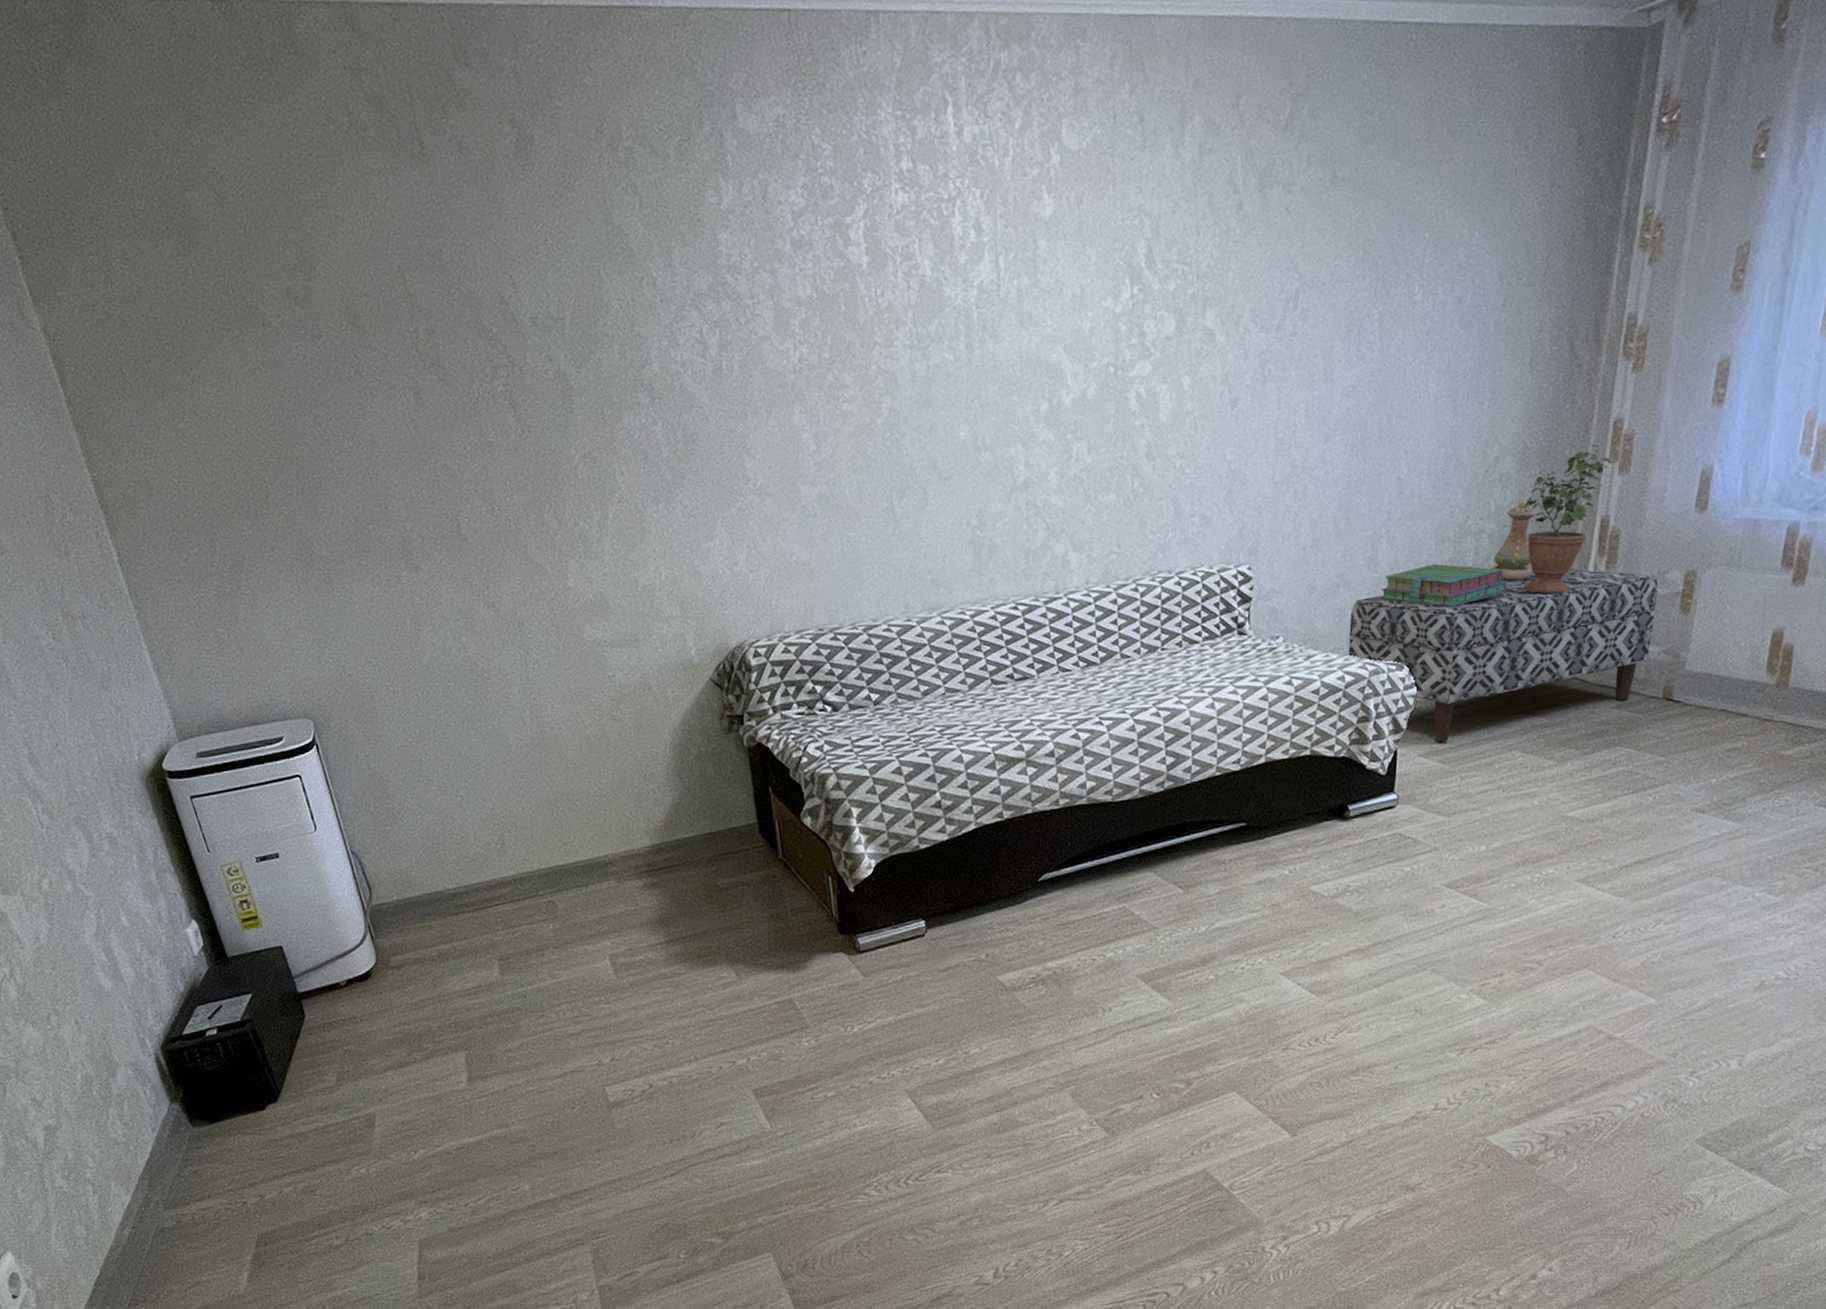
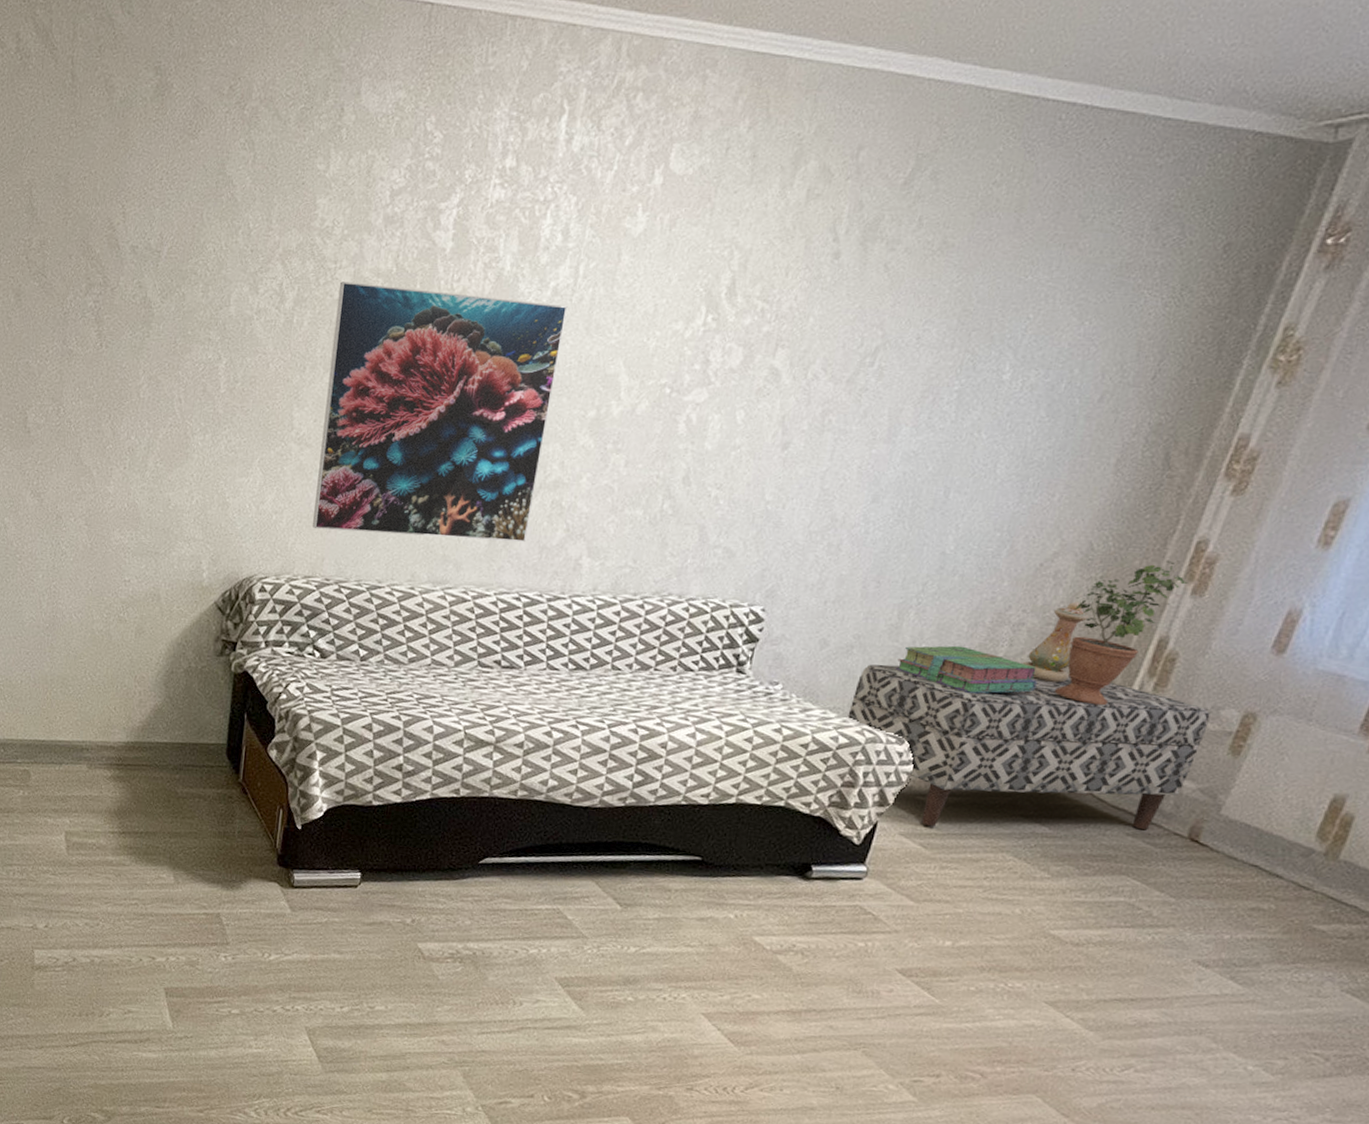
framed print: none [761,302,1010,580] -> present [311,281,568,543]

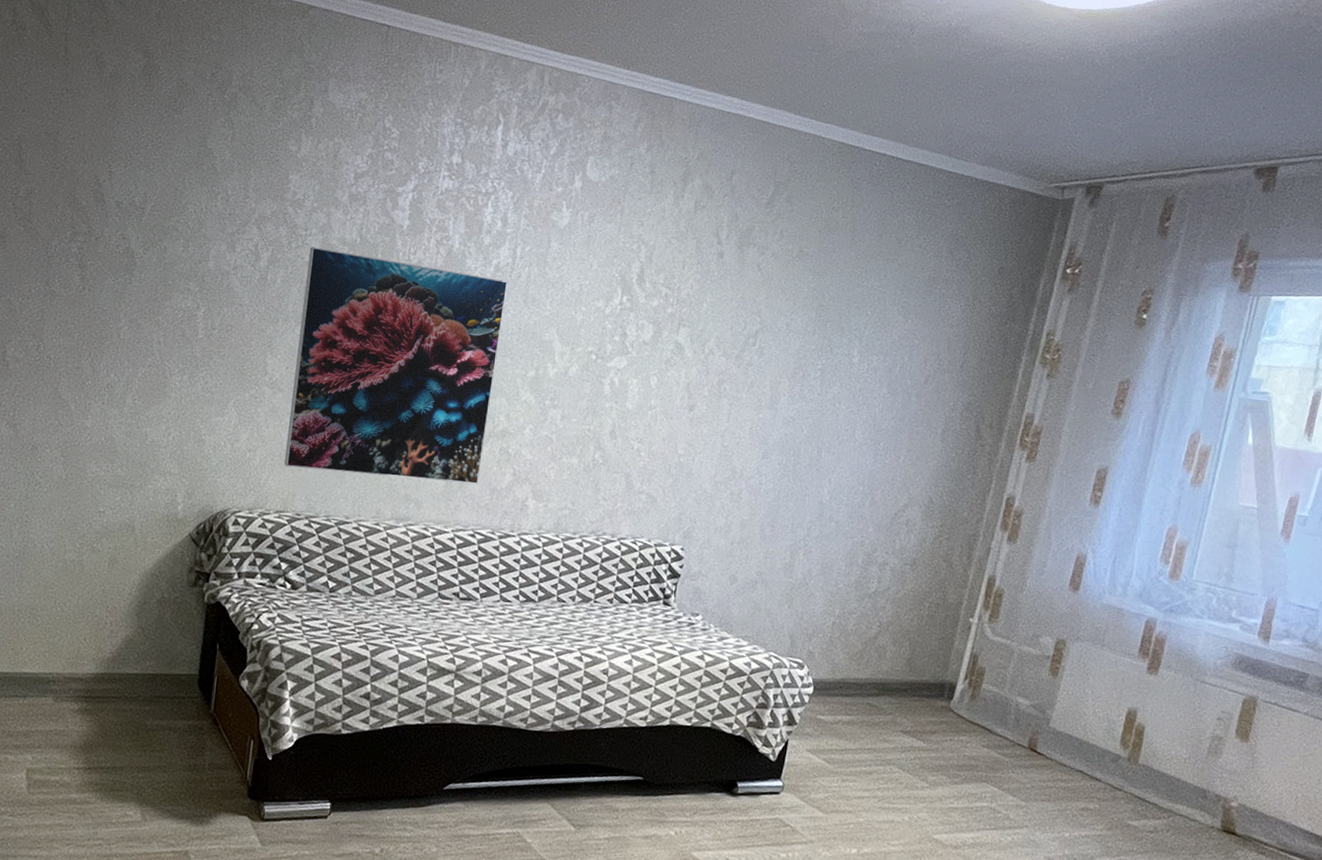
bench: present [846,664,1210,831] -> none [756,598,1032,744]
stack of books: present [896,645,1037,694] -> none [792,582,902,624]
vase: present [1022,601,1089,683] -> none [889,545,935,614]
potted plant: present [1053,561,1188,706] -> none [915,513,1004,634]

